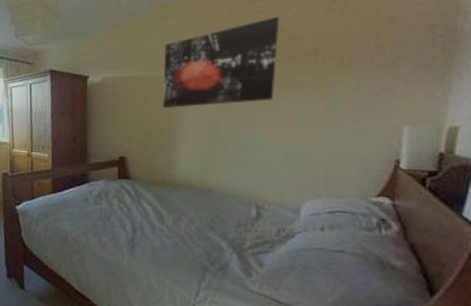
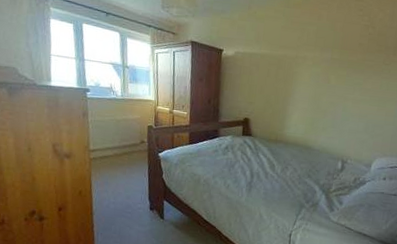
wall art: present [163,16,280,109] -> none [281,15,374,82]

